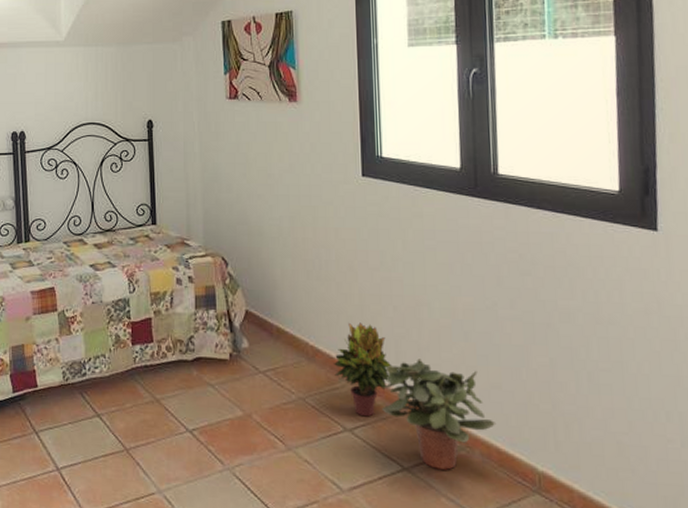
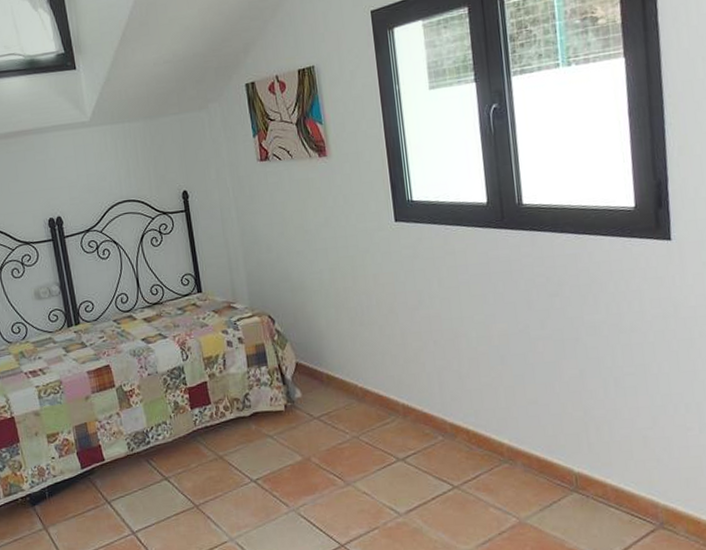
potted plant: present [334,322,392,417] -> none [383,360,437,446]
potted plant: present [381,359,497,470] -> none [429,386,535,484]

